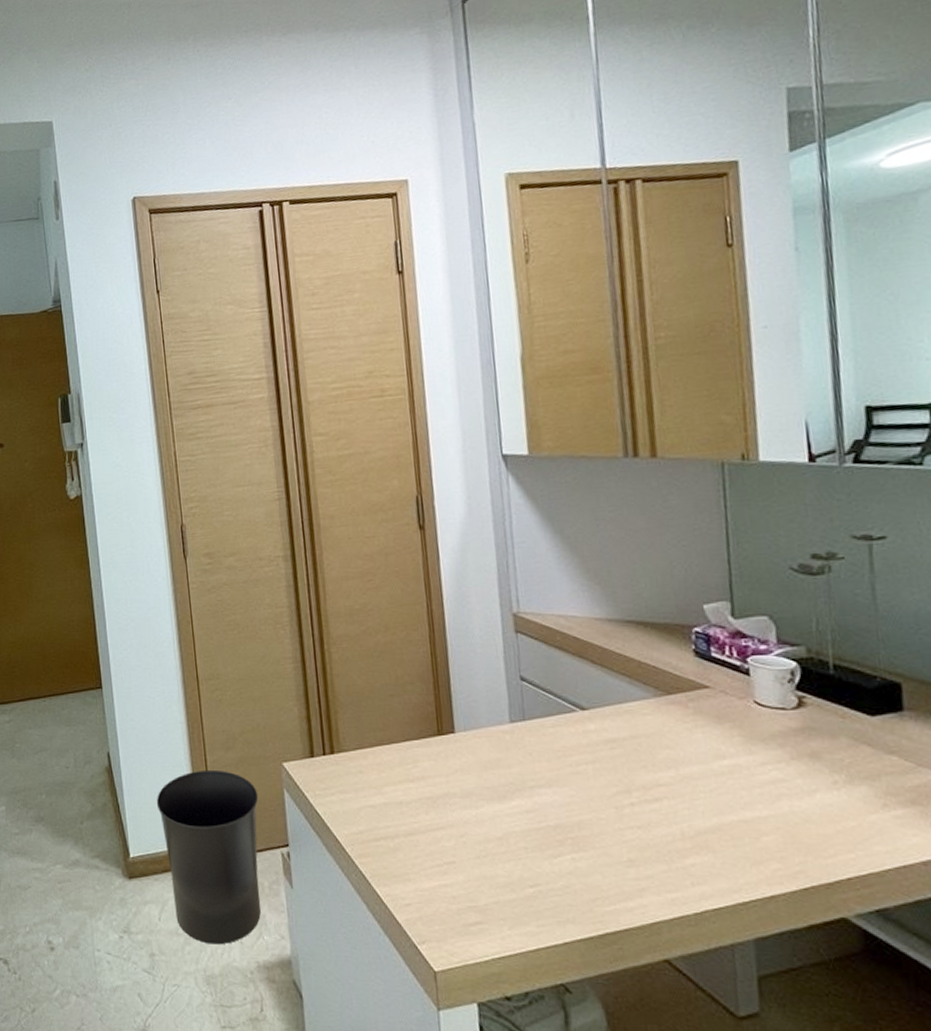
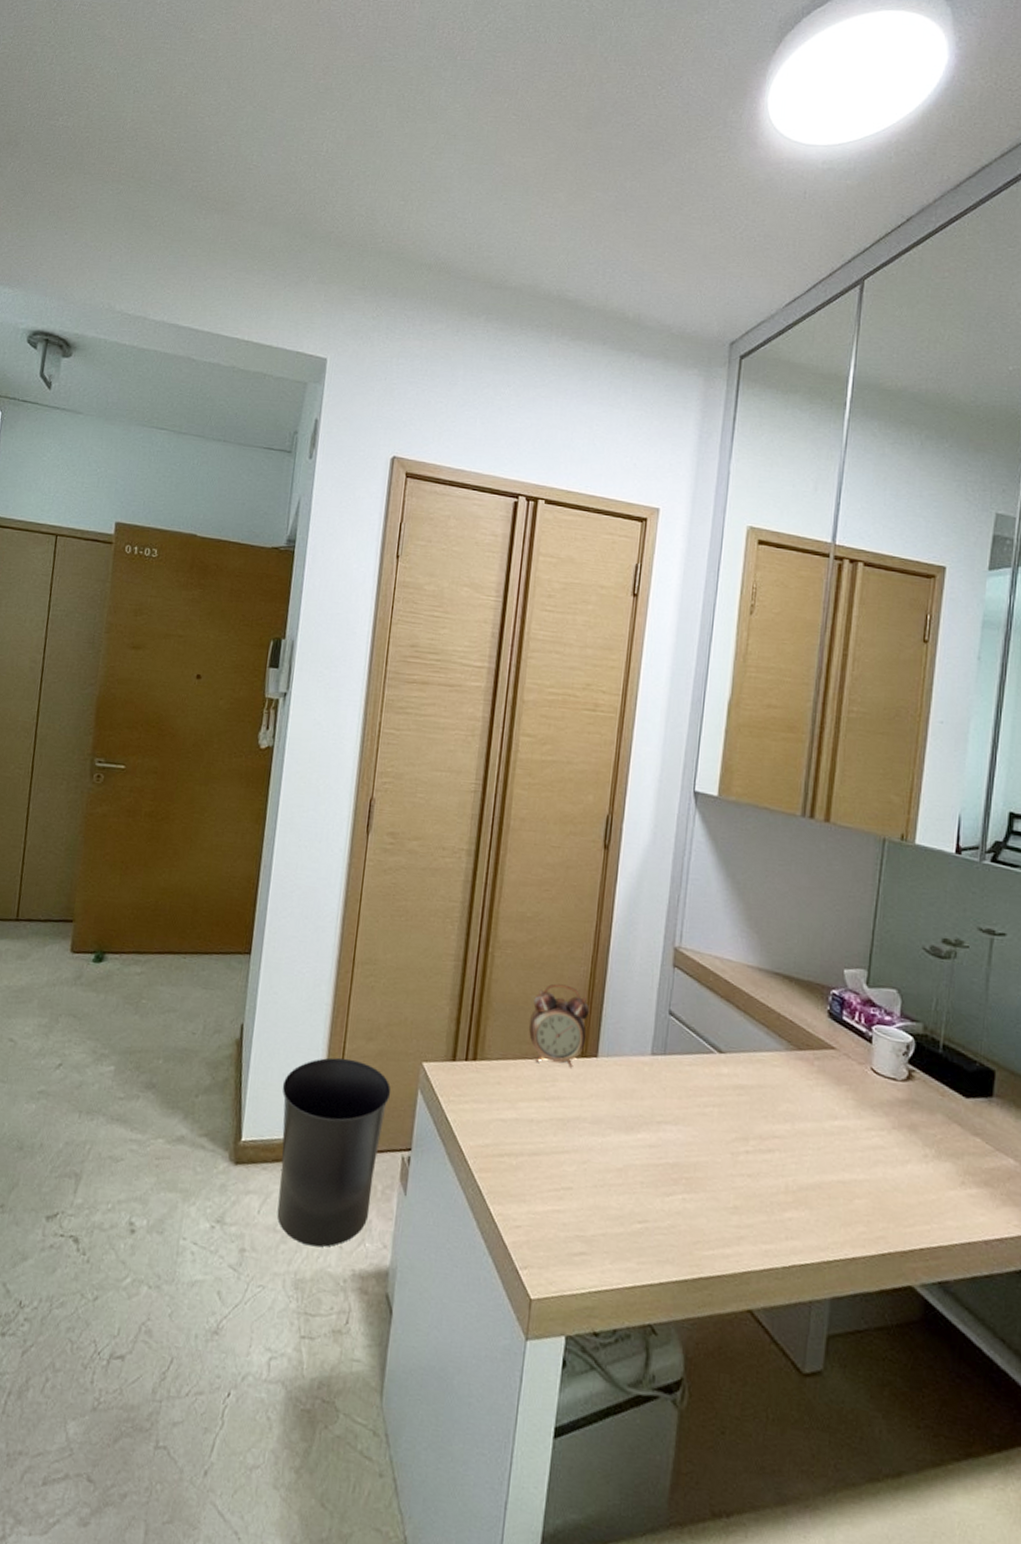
alarm clock: none [378,668,440,747] -> present [528,983,590,1068]

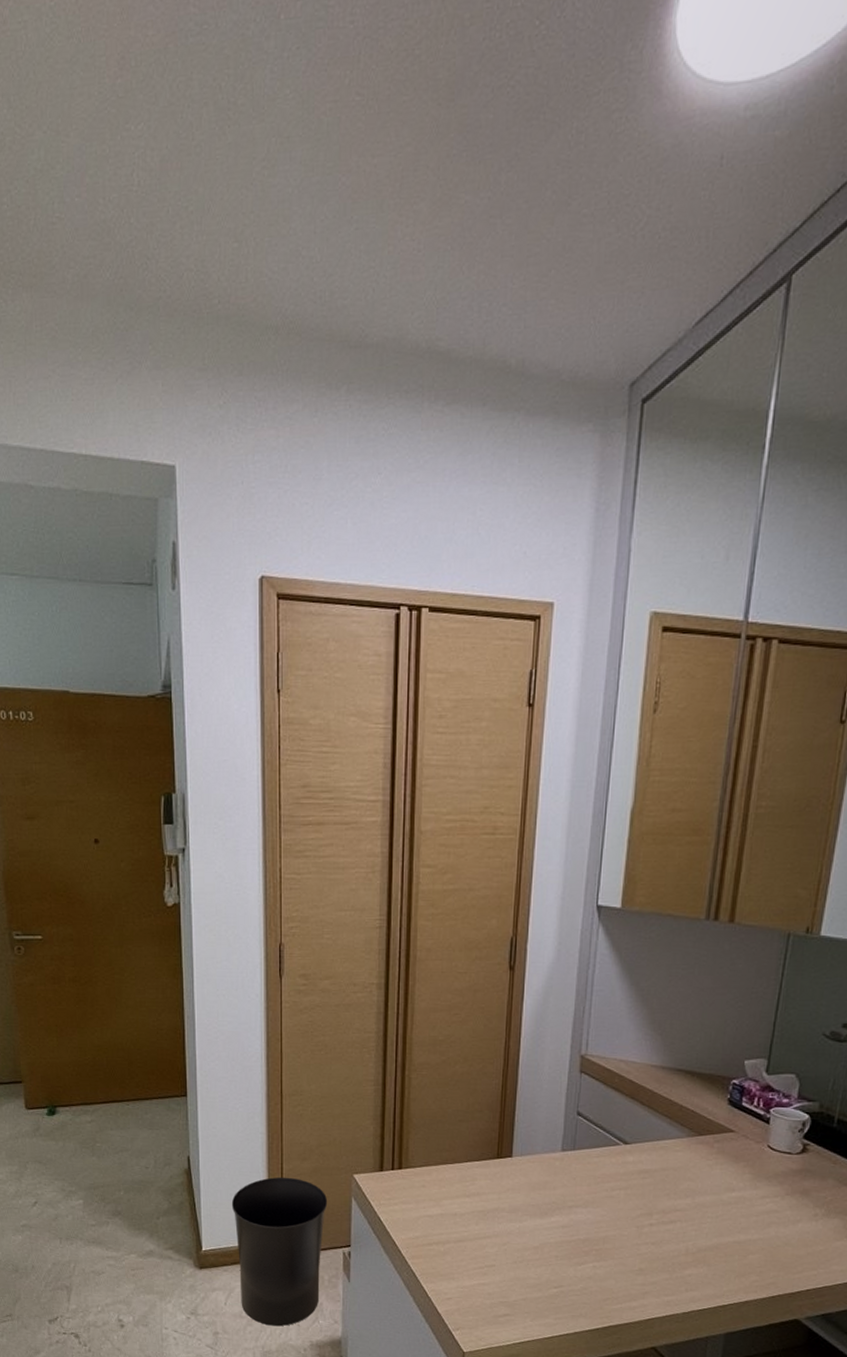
alarm clock: present [528,983,590,1068] -> none [447,1097,503,1168]

